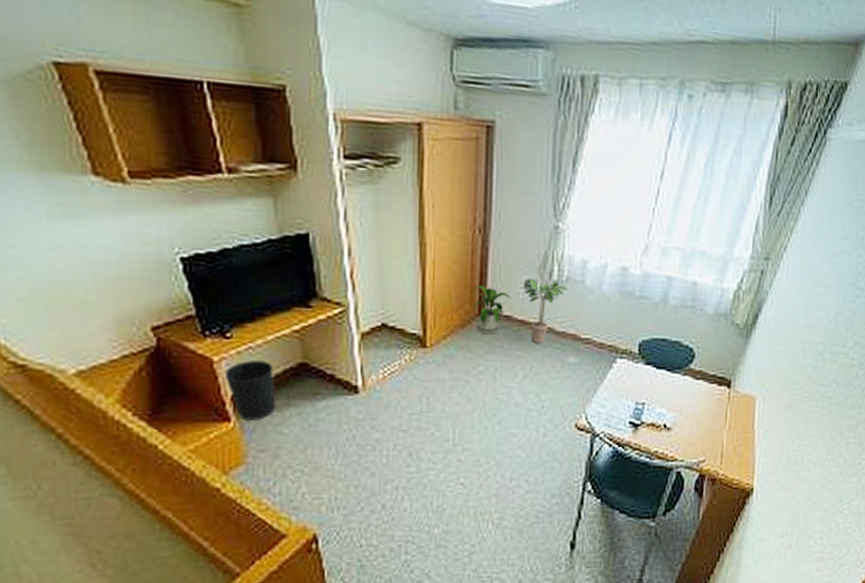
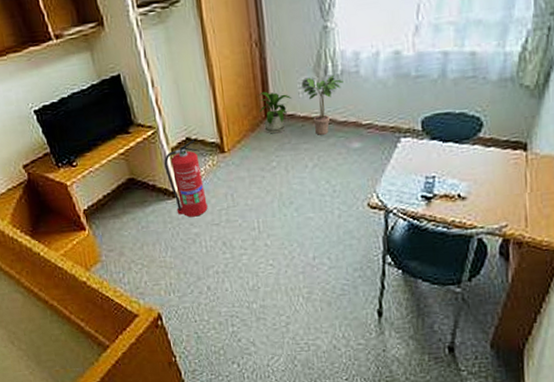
wastebasket: present [223,361,276,420] -> none [75,180,116,228]
fire extinguisher: none [350,327,397,419] -> present [164,139,208,217]

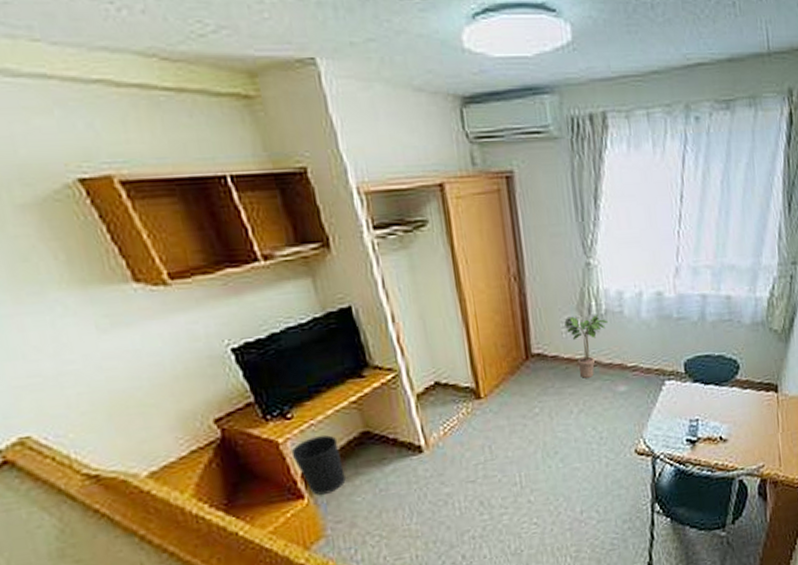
wastebasket: none [75,180,116,228] -> present [289,435,346,495]
fire extinguisher: present [164,139,208,217] -> none [407,384,462,475]
house plant: present [257,91,292,134] -> none [517,330,555,377]

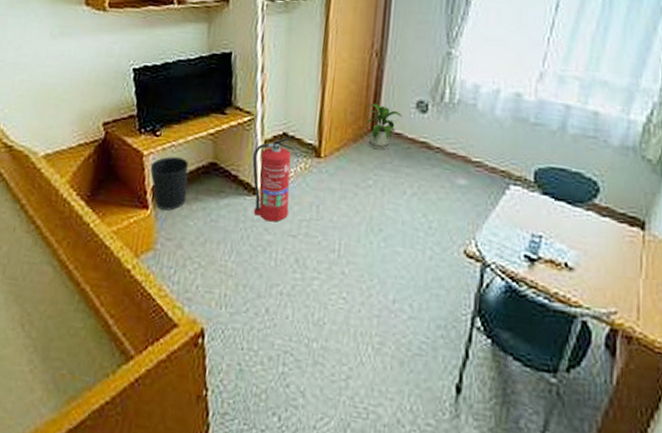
fire extinguisher: none [407,384,462,475] -> present [252,136,295,222]
house plant: none [517,330,555,377] -> present [365,103,403,150]
potted plant: present [565,315,608,378] -> none [415,99,459,163]

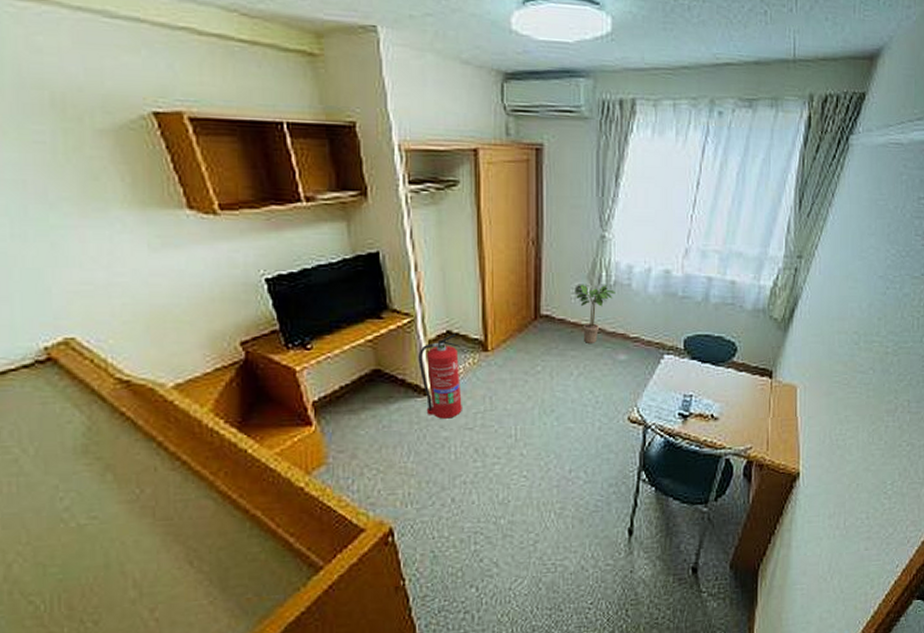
wastebasket: present [149,156,190,211] -> none [304,369,353,424]
house plant: present [365,103,403,150] -> none [528,292,564,337]
potted plant: none [415,99,459,163] -> present [575,284,616,343]

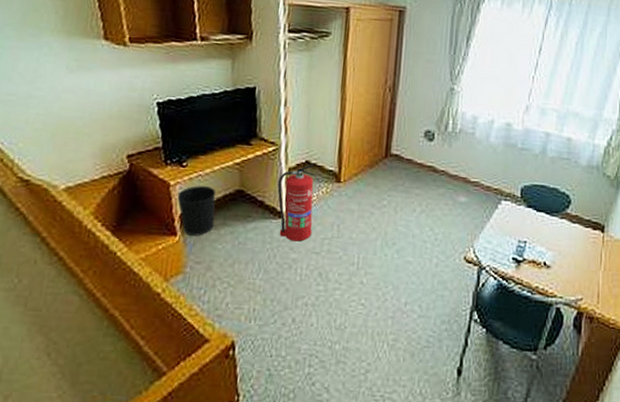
wastebasket: none [304,369,353,424] -> present [176,186,217,236]
potted plant: present [575,284,616,343] -> none [423,129,460,184]

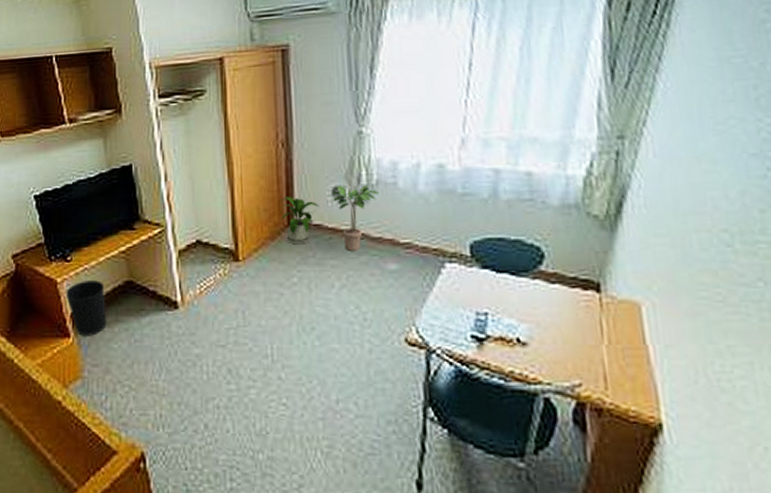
fire extinguisher: present [277,164,317,242] -> none [169,243,214,334]
house plant: none [380,133,413,174] -> present [280,196,319,245]
potted plant: none [423,129,460,184] -> present [331,185,379,251]

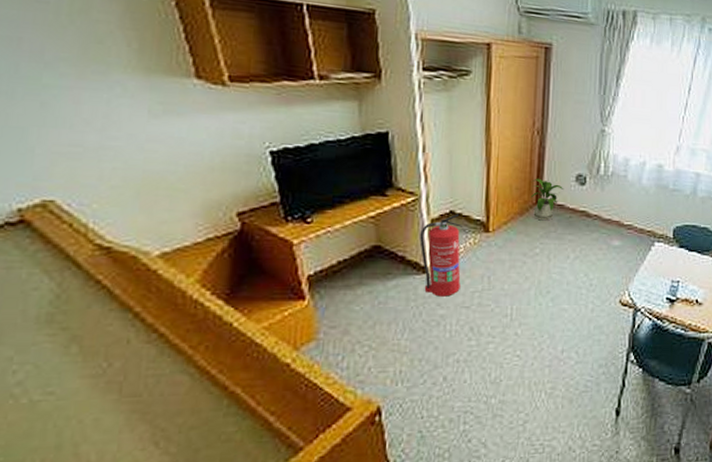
wastebasket: present [64,280,107,336] -> none [301,243,350,299]
fire extinguisher: none [169,243,214,334] -> present [420,214,463,297]
potted plant: present [331,185,379,251] -> none [575,173,613,229]

